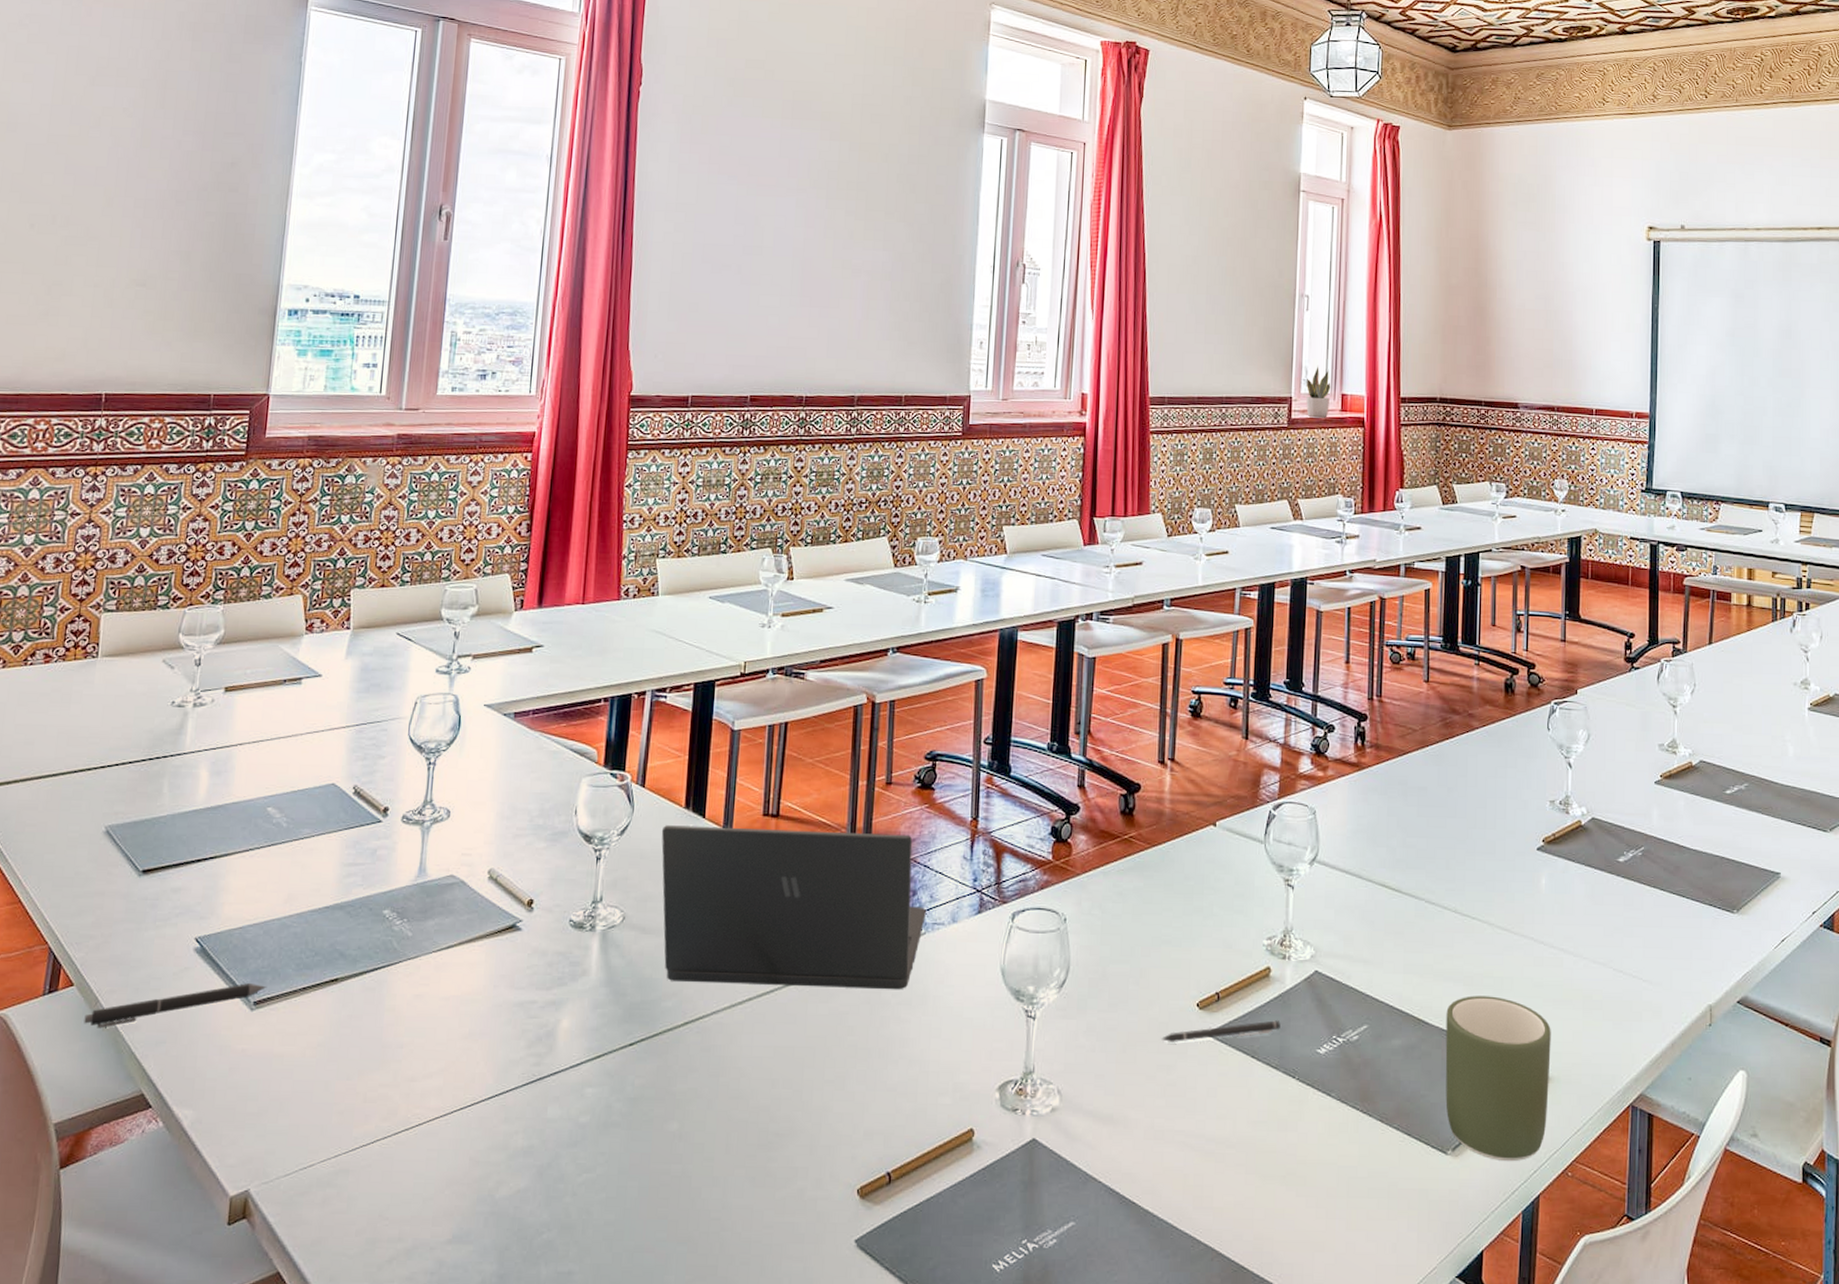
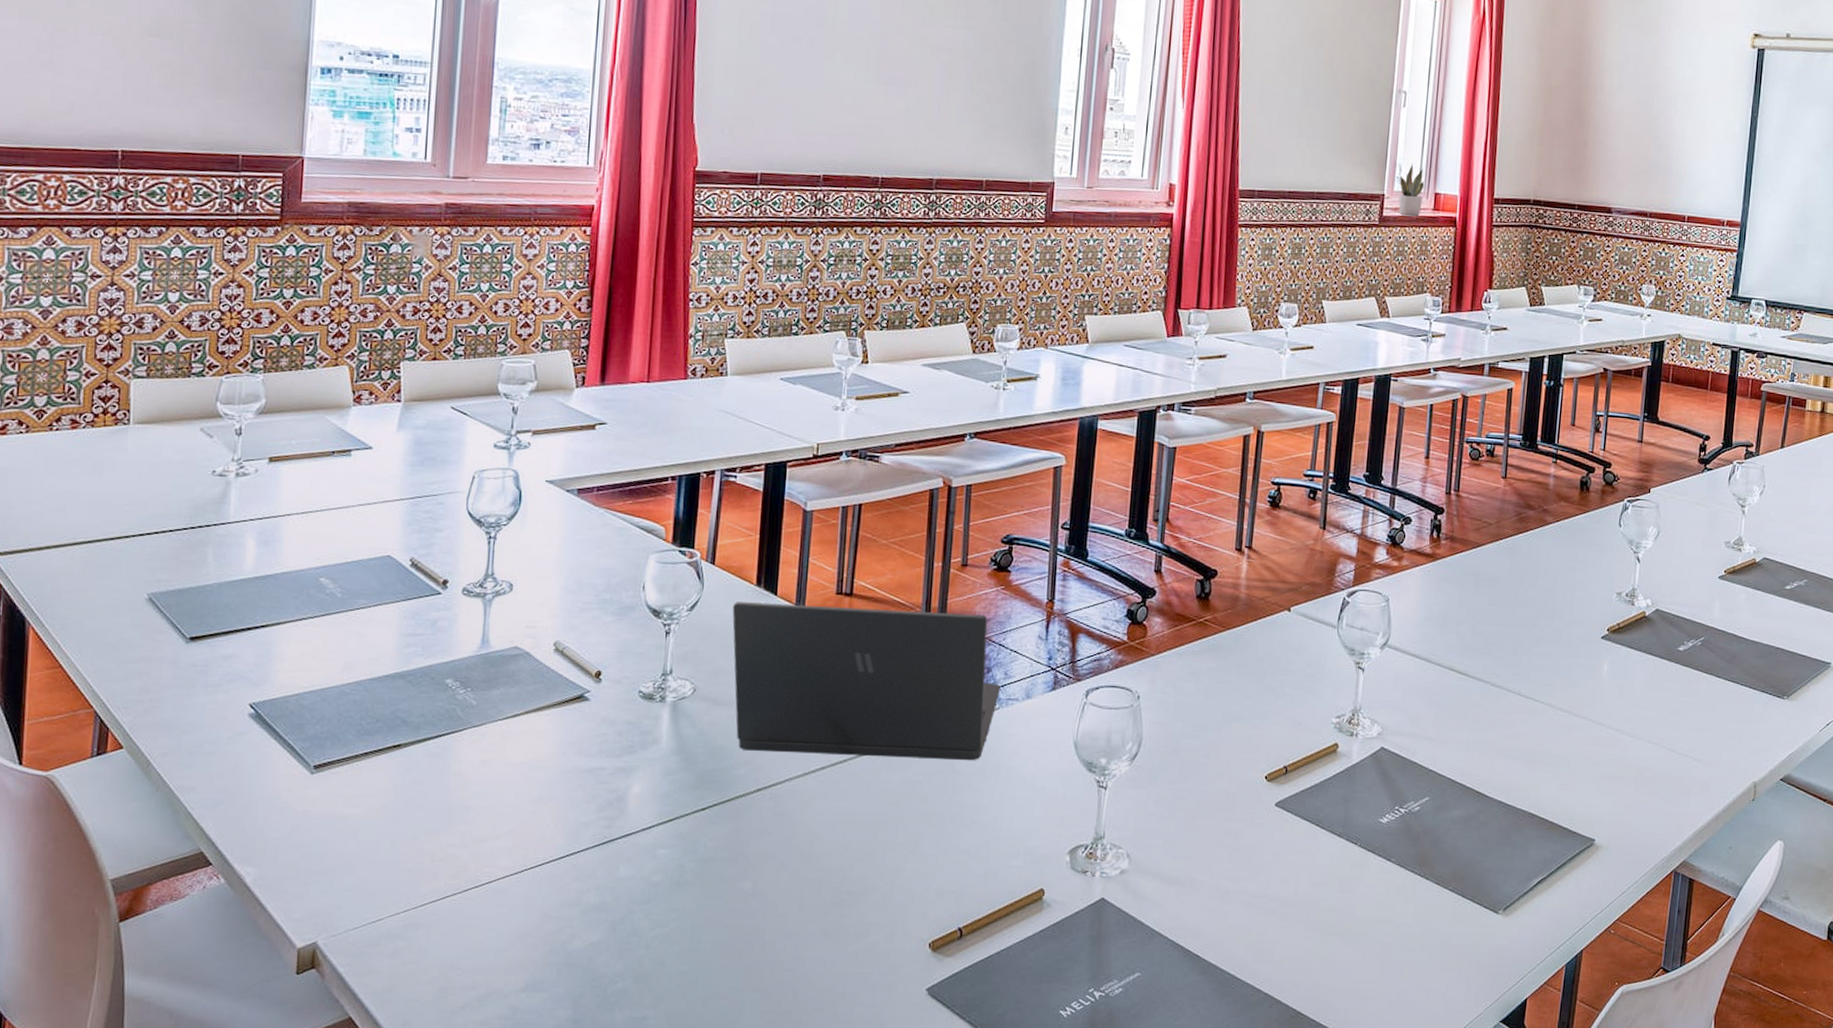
pen: present [84,983,267,1029] -> none [136,748,327,790]
pen: present [1161,1020,1281,1042] -> none [1229,792,1346,811]
mug: present [1445,996,1551,1162] -> none [1500,771,1604,921]

